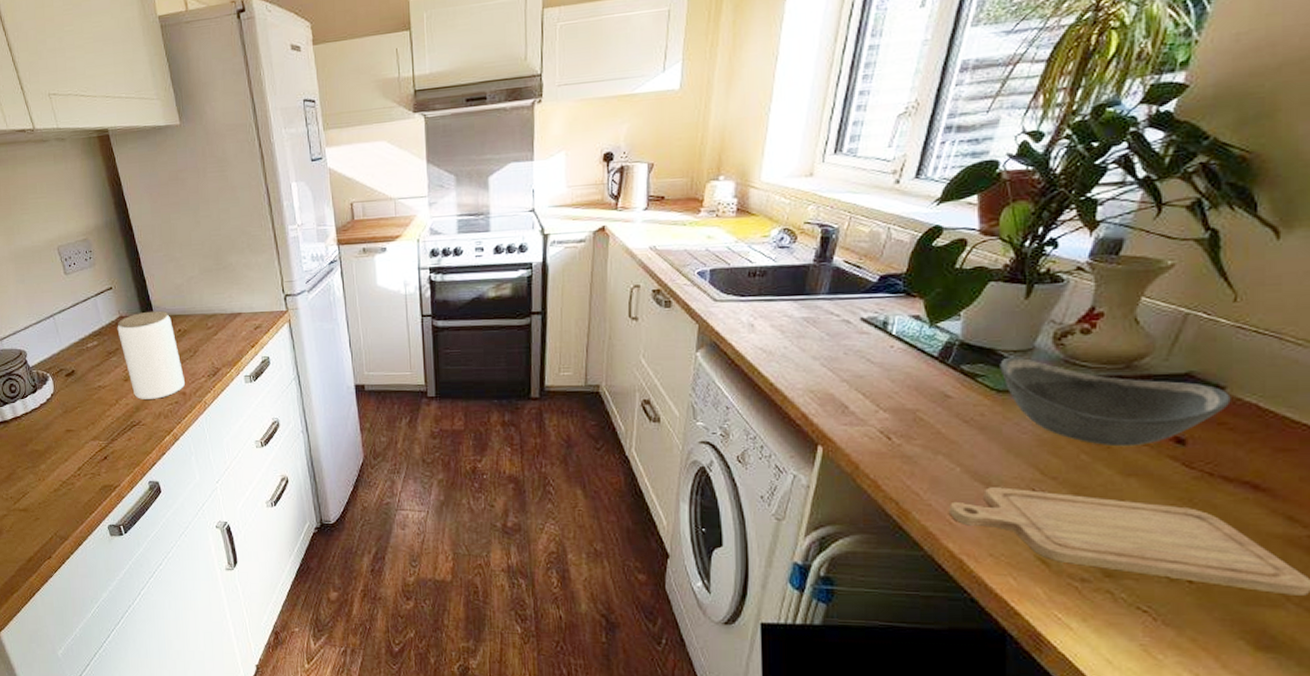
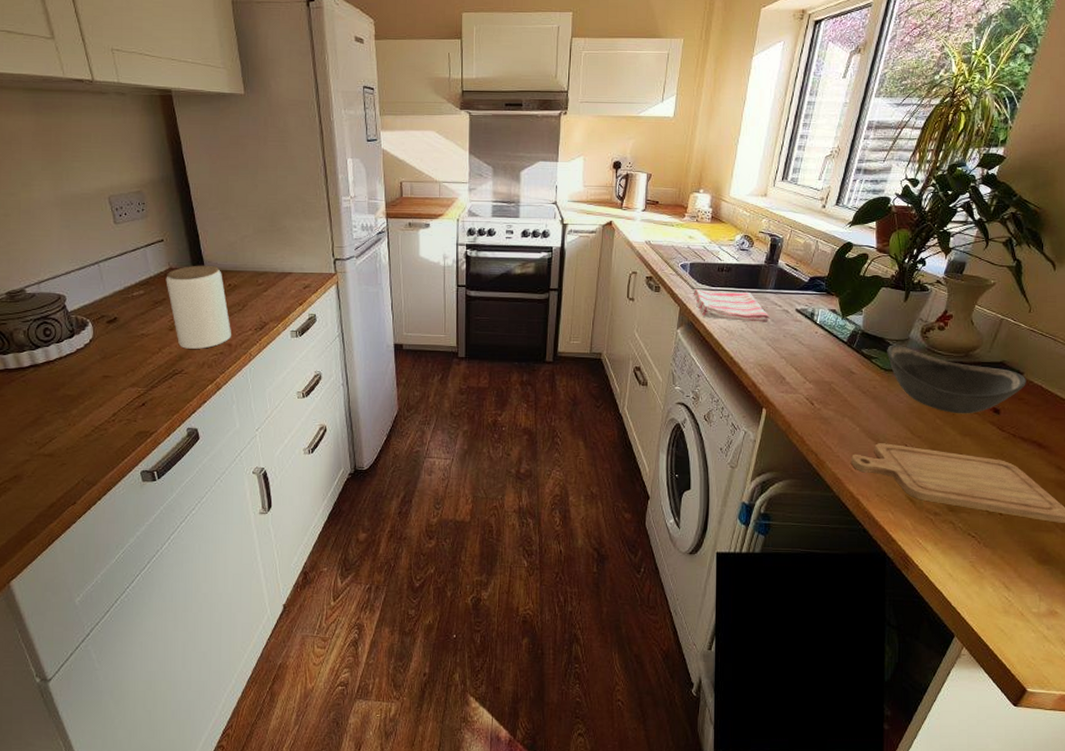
dish towel: none [715,300,823,338] -> present [693,288,770,323]

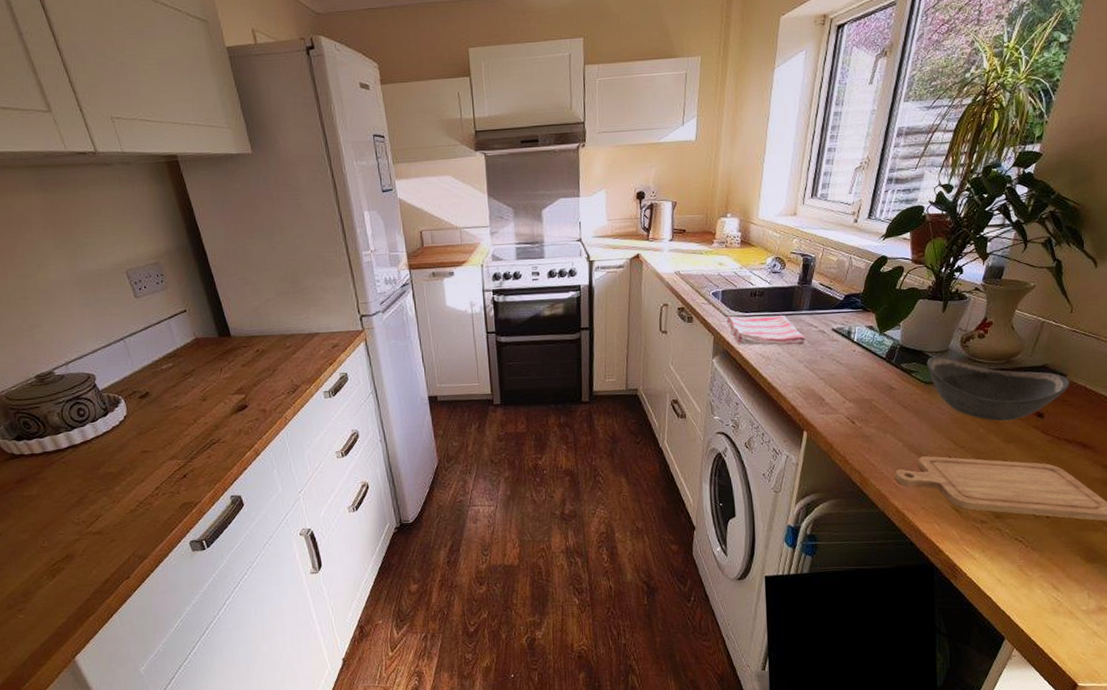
jar: present [166,265,231,349] -> none [193,332,265,418]

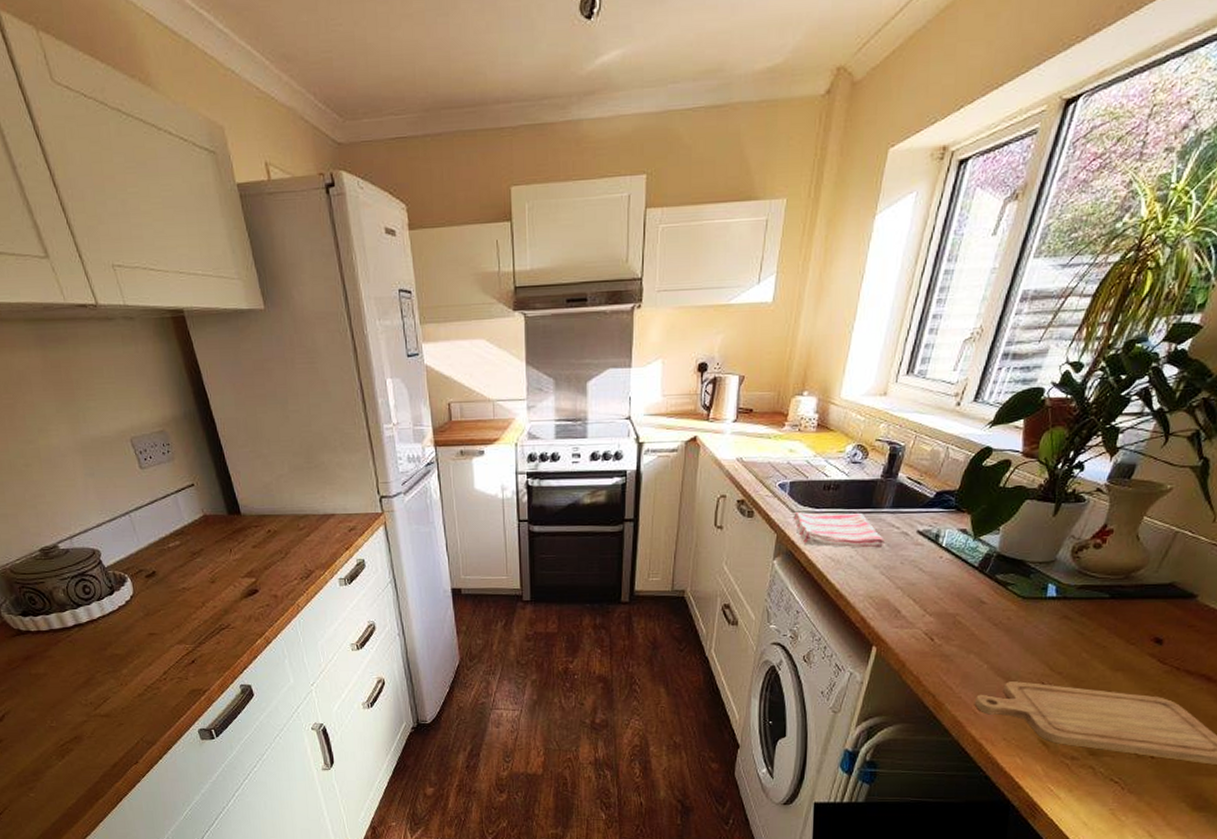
bowl: present [926,356,1070,422] -> none [1027,568,1201,646]

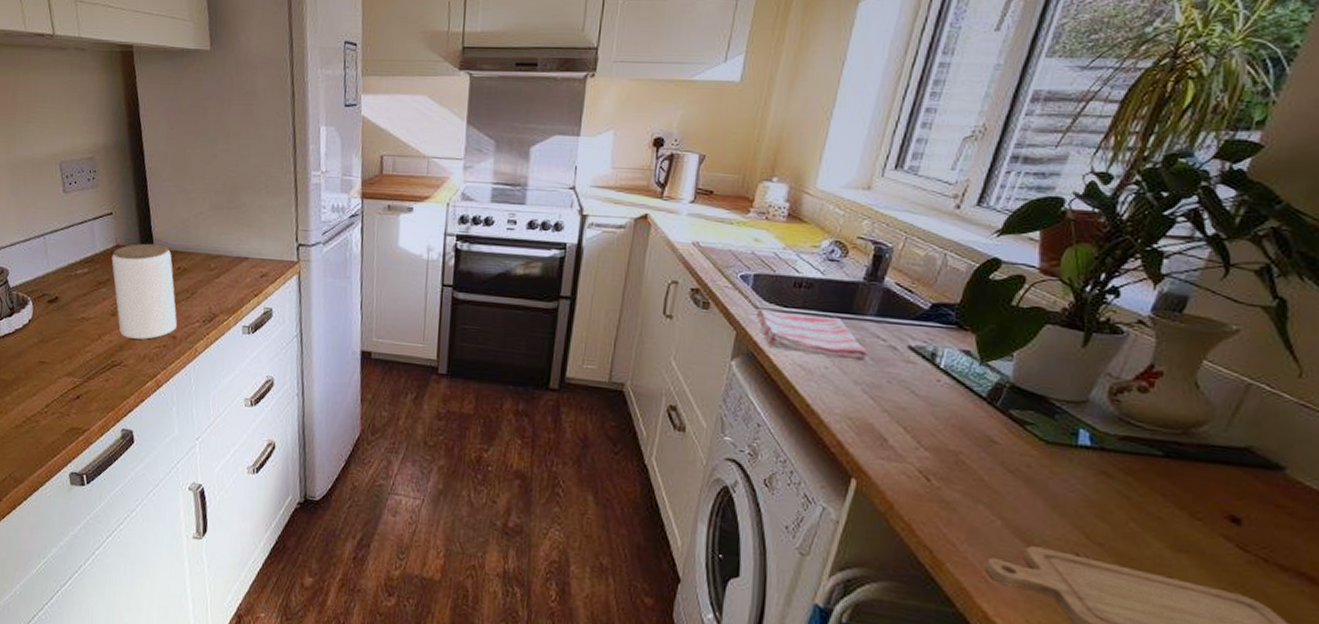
jar: none [201,510,276,602] -> present [111,243,177,340]

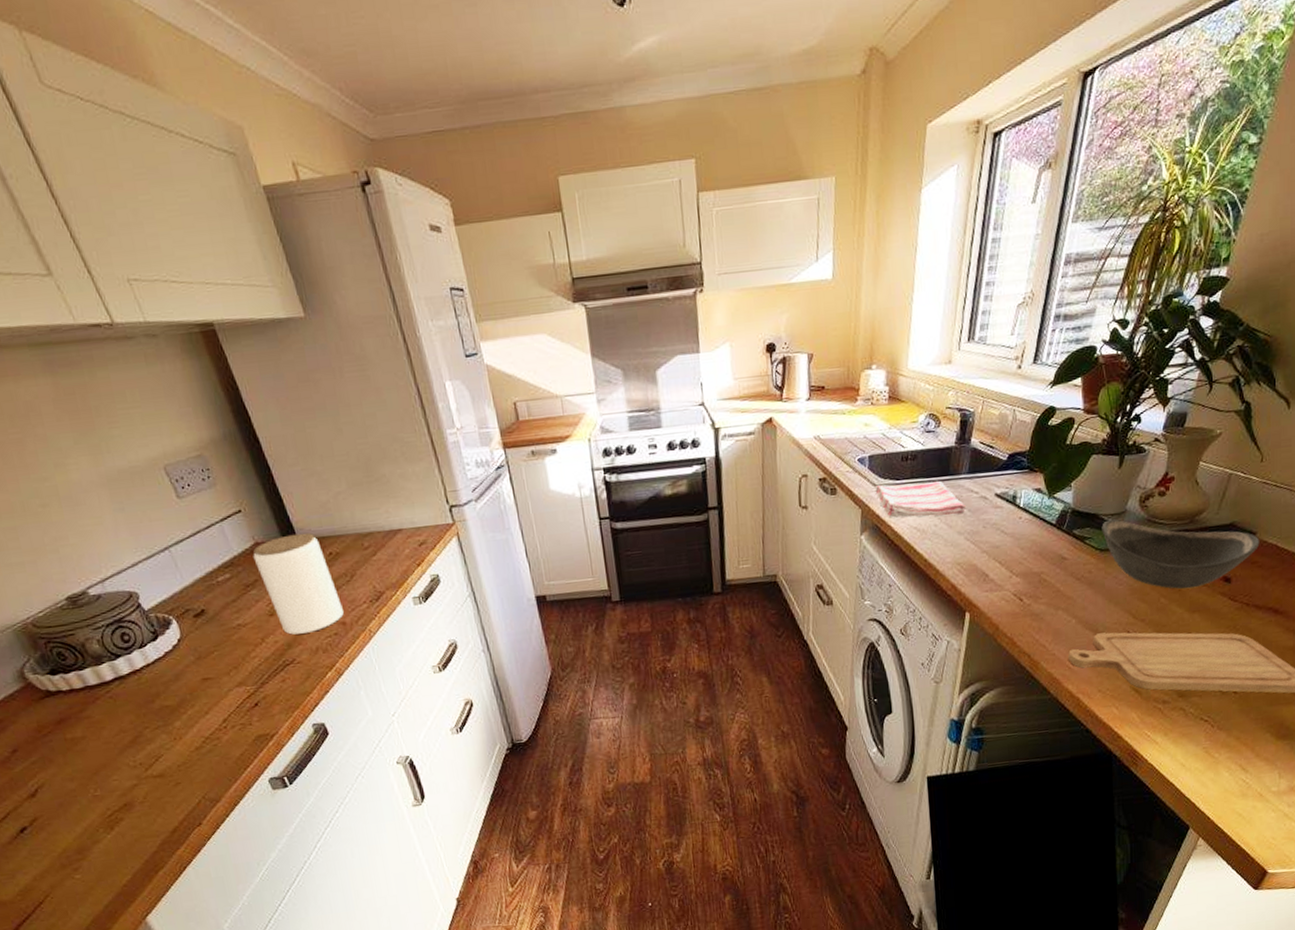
bowl: none [1050,407,1291,520] -> present [1101,519,1260,589]

